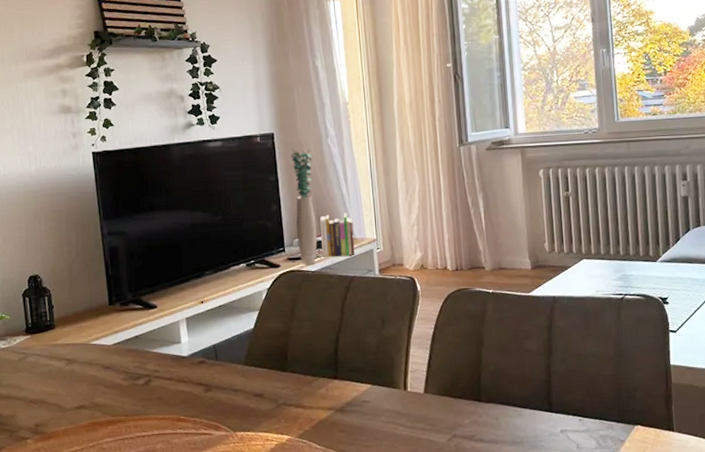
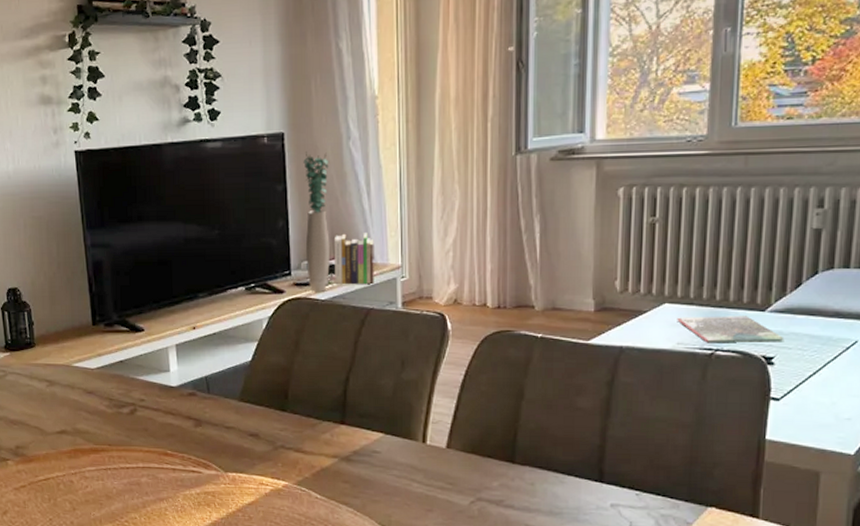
magazine: none [593,266,673,290] -> present [677,316,785,343]

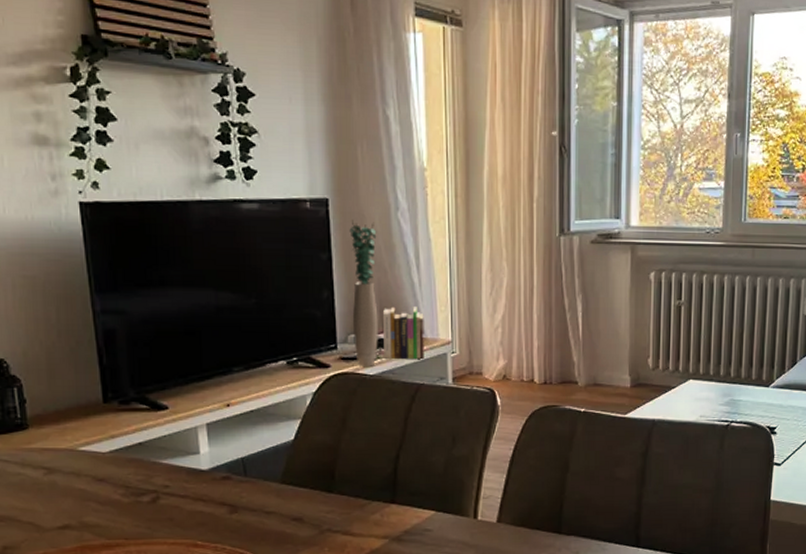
magazine: present [677,316,785,343] -> none [700,391,784,416]

